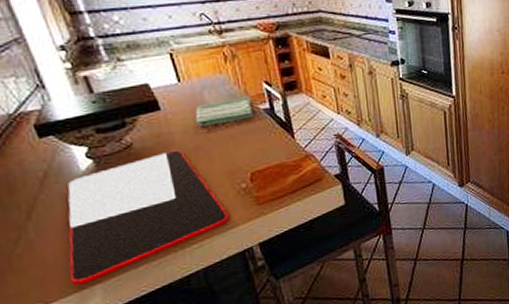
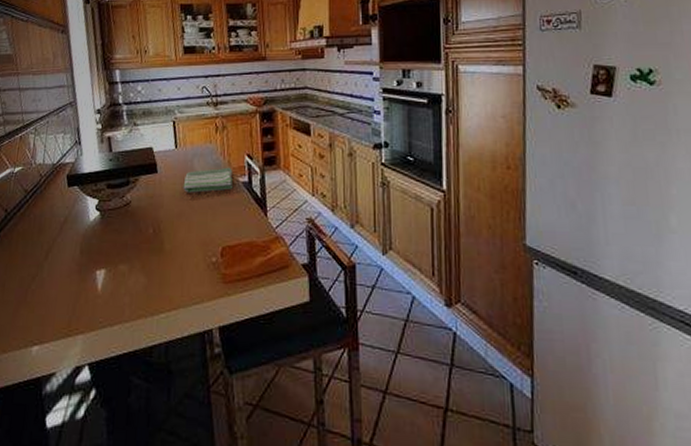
cutting board: present [67,150,230,286] -> none [61,213,197,332]

